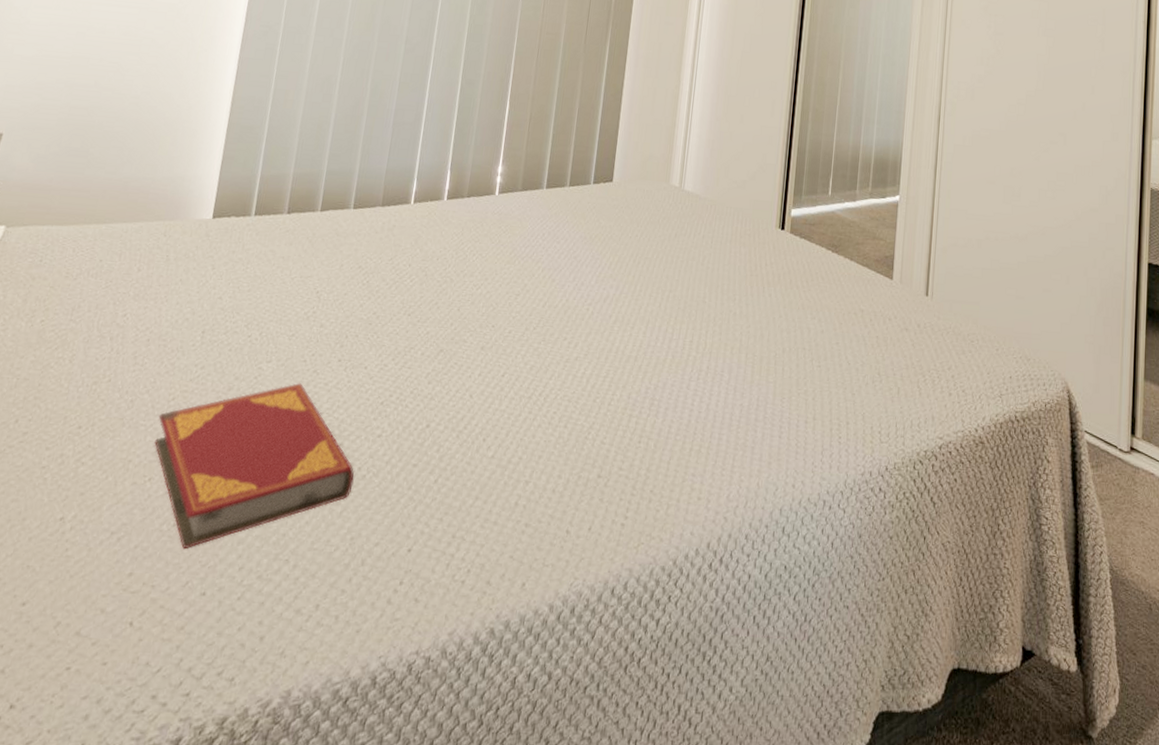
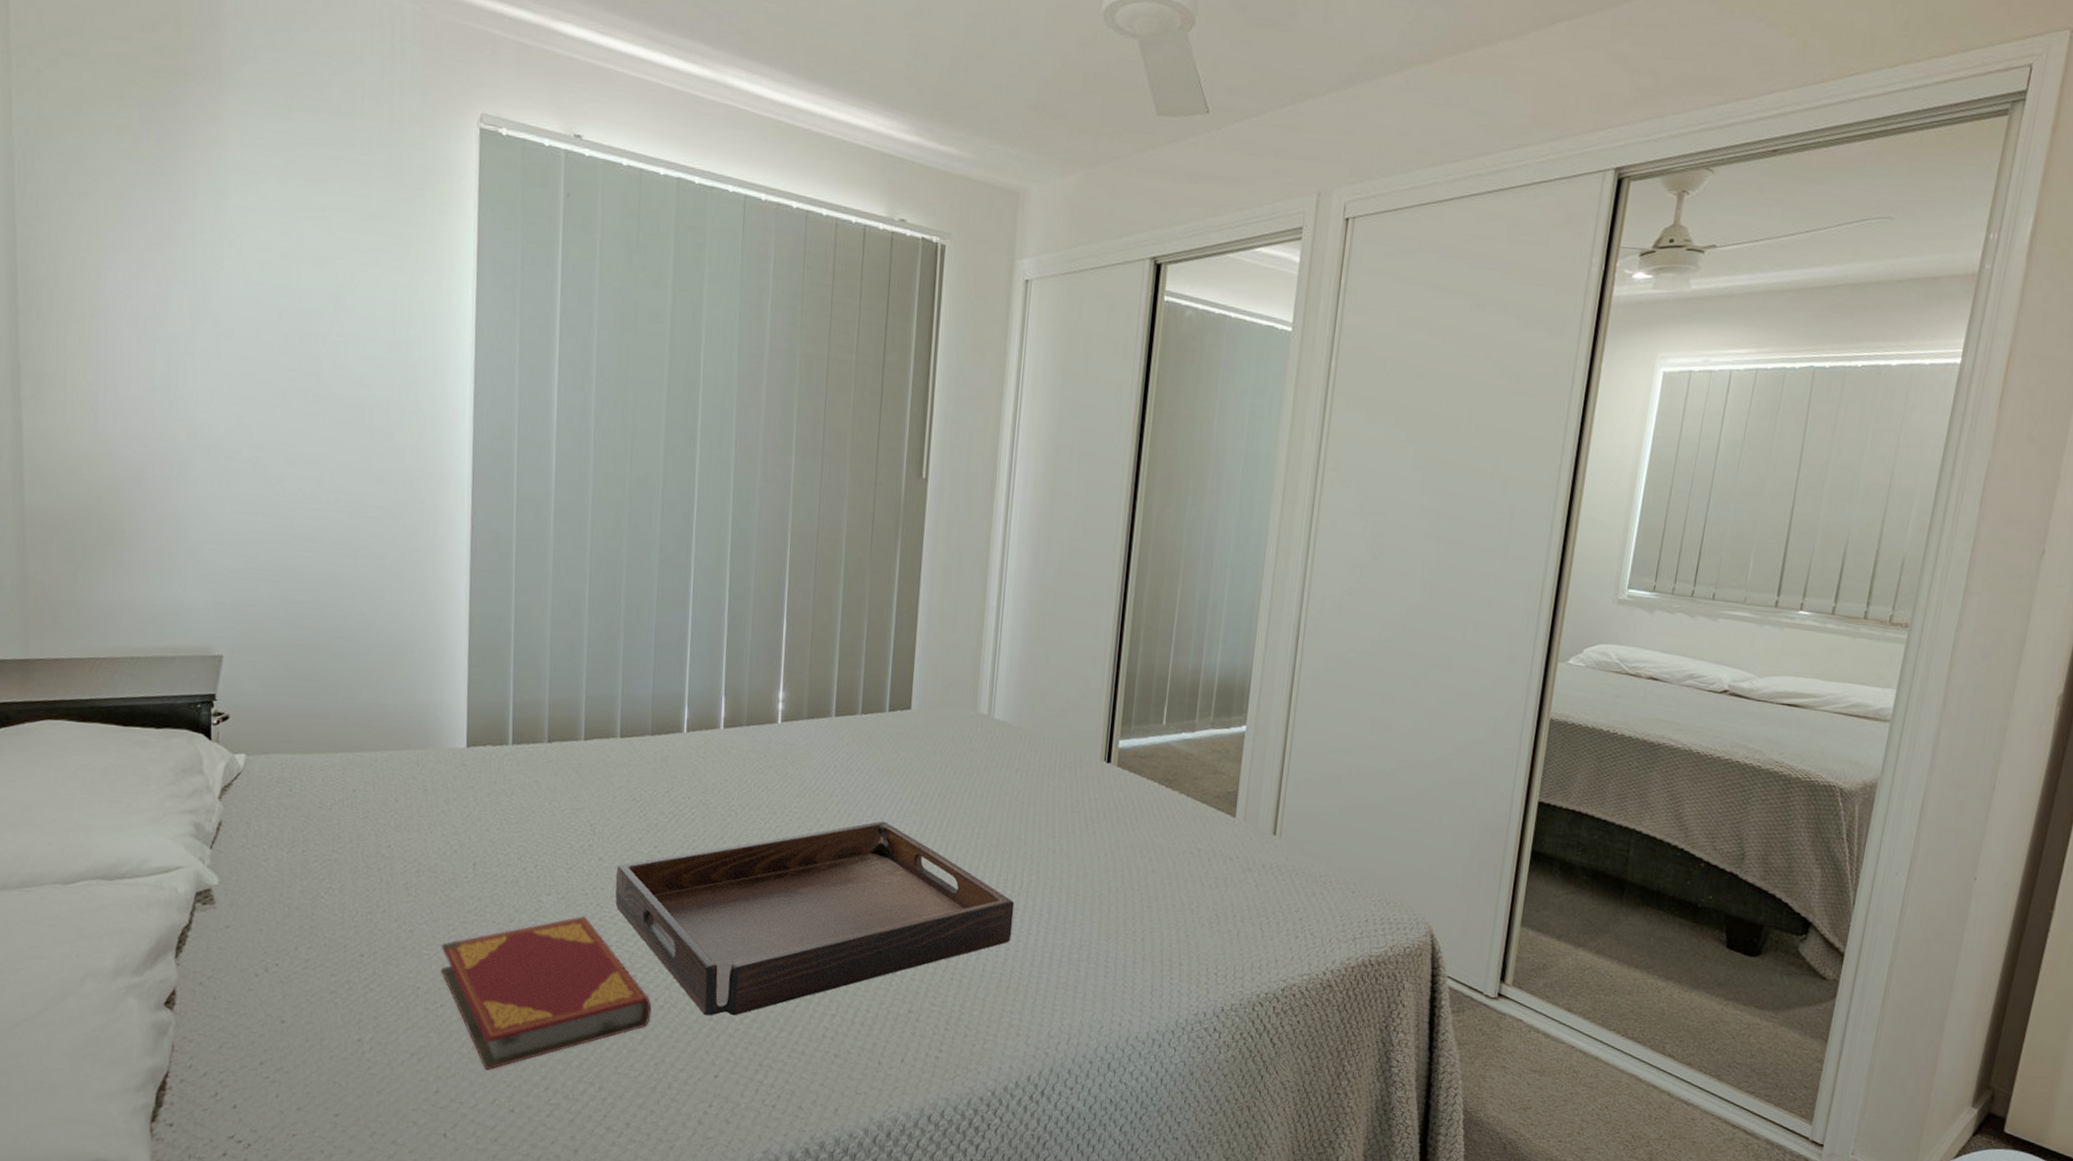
serving tray: none [331,286,699,485] -> present [615,821,1015,1016]

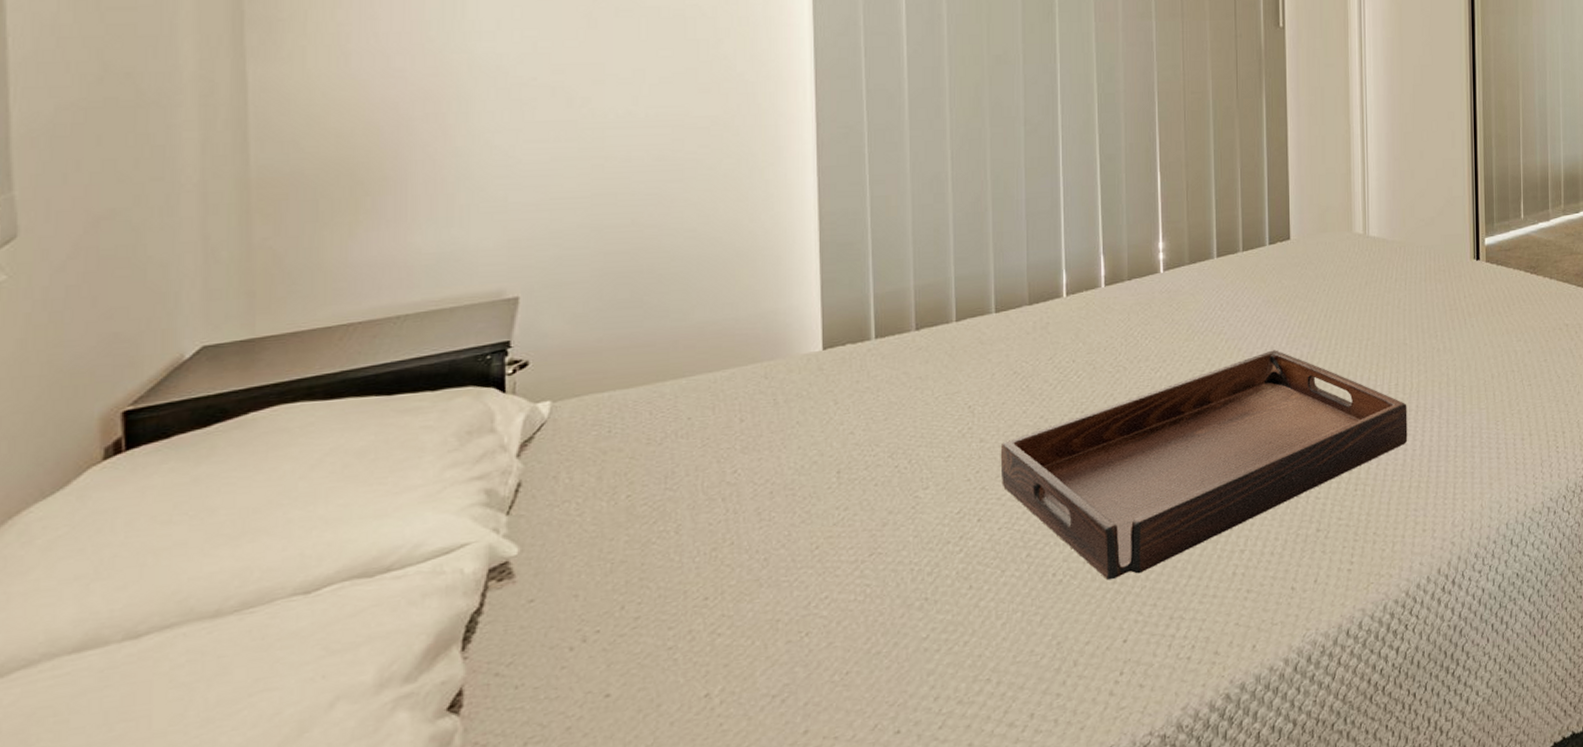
hardback book: present [441,915,652,1071] -> none [803,502,1050,695]

